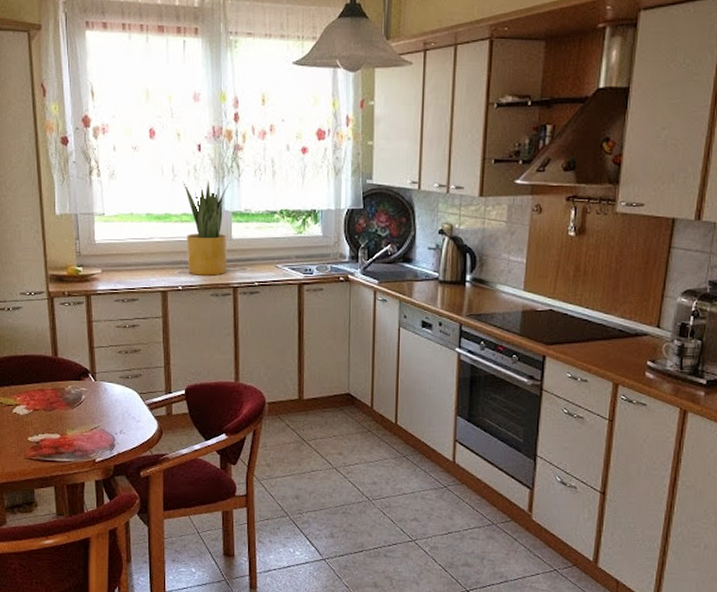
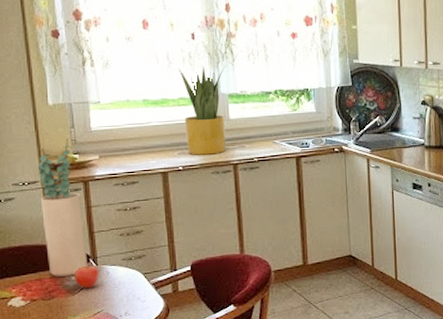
vase: none [44,250,86,389] -> present [37,139,87,277]
fruit: none [74,380,97,404] -> present [74,265,100,289]

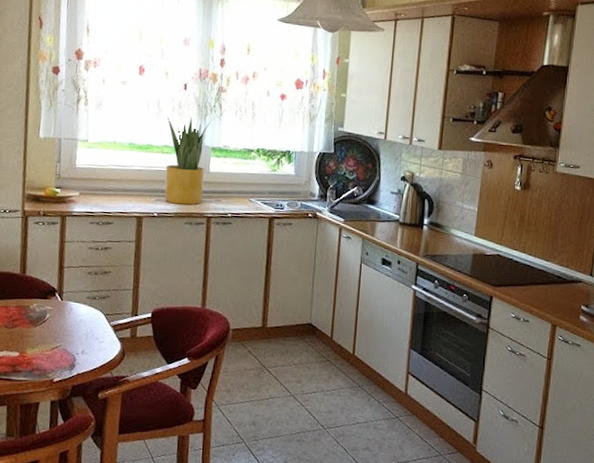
vase: present [37,139,87,277] -> none [16,172,57,308]
fruit: present [74,265,100,289] -> none [39,299,63,322]

